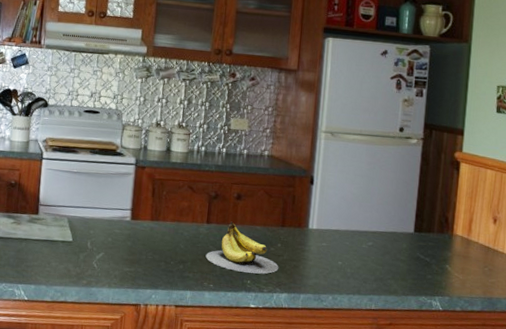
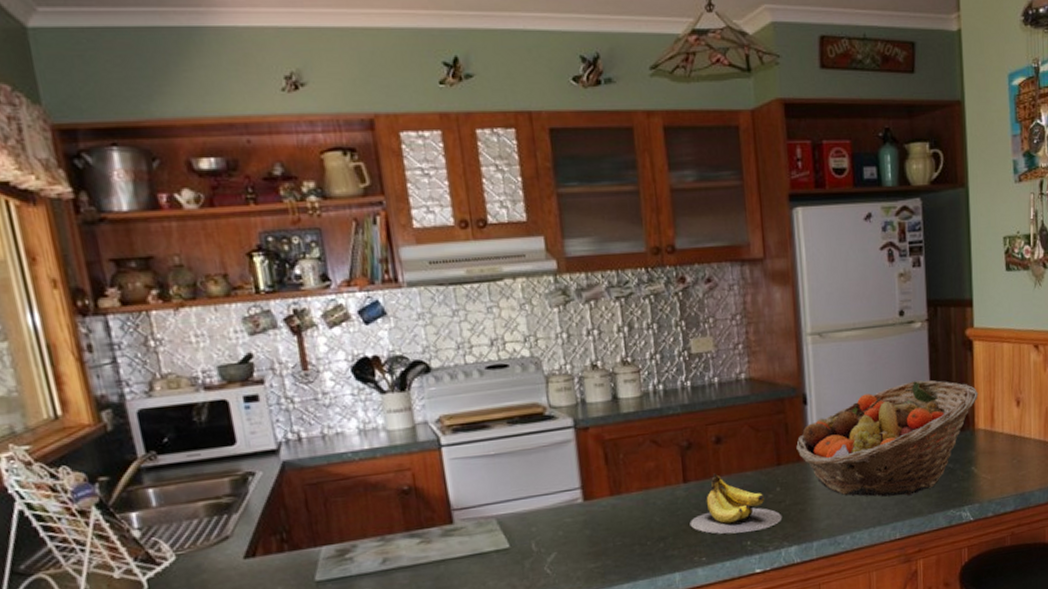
fruit basket: none [299,184,460,276] -> present [796,380,979,497]

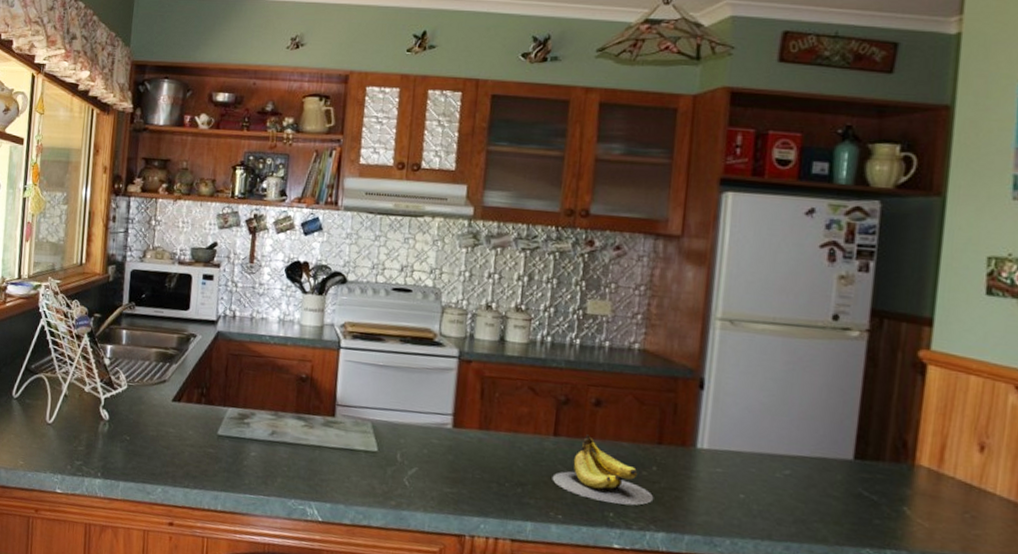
fruit basket: present [796,380,979,497] -> none [683,392,926,518]

